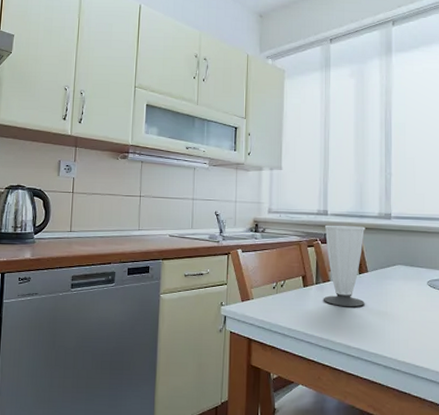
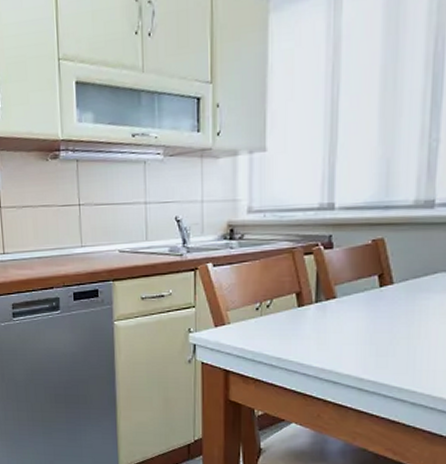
cup: present [323,224,366,308] -> none [325,221,393,331]

